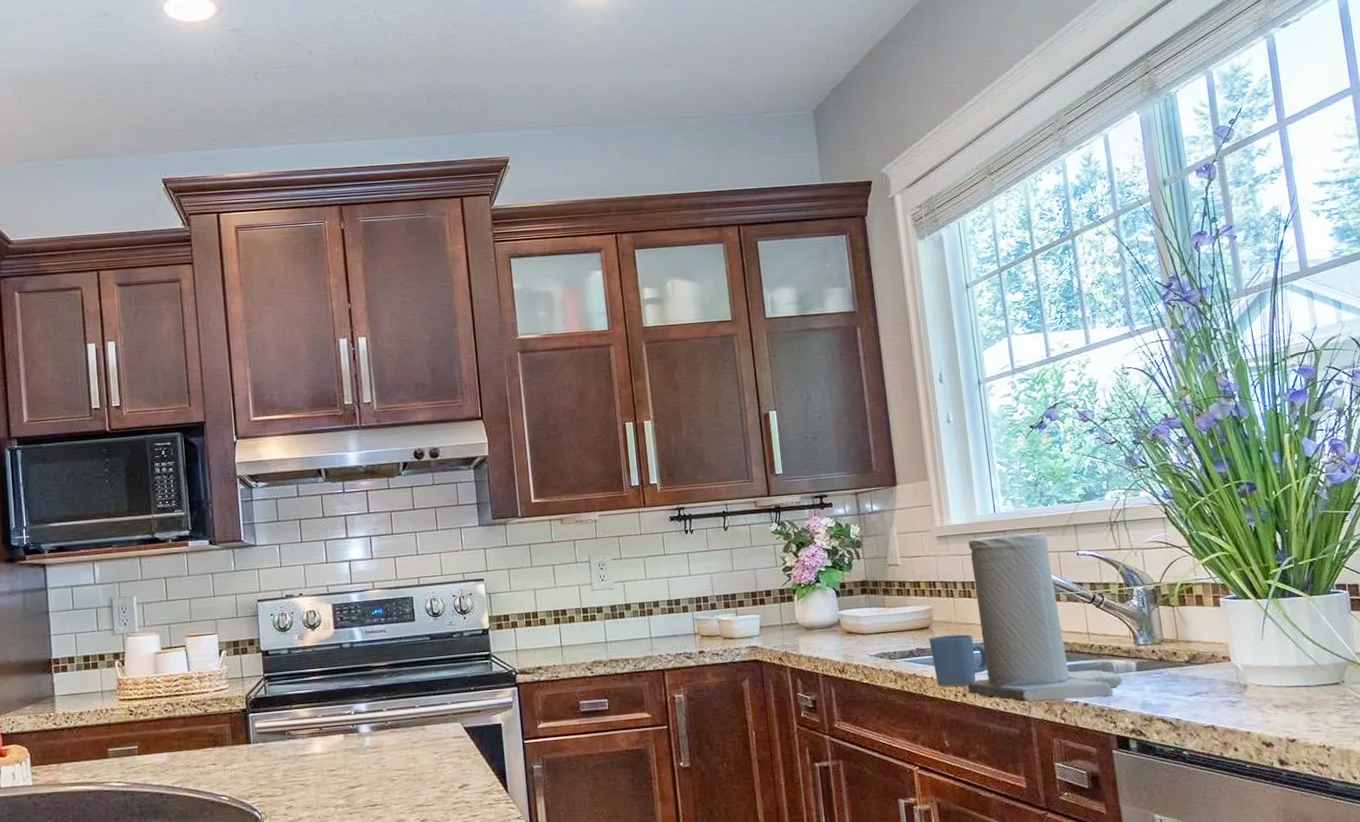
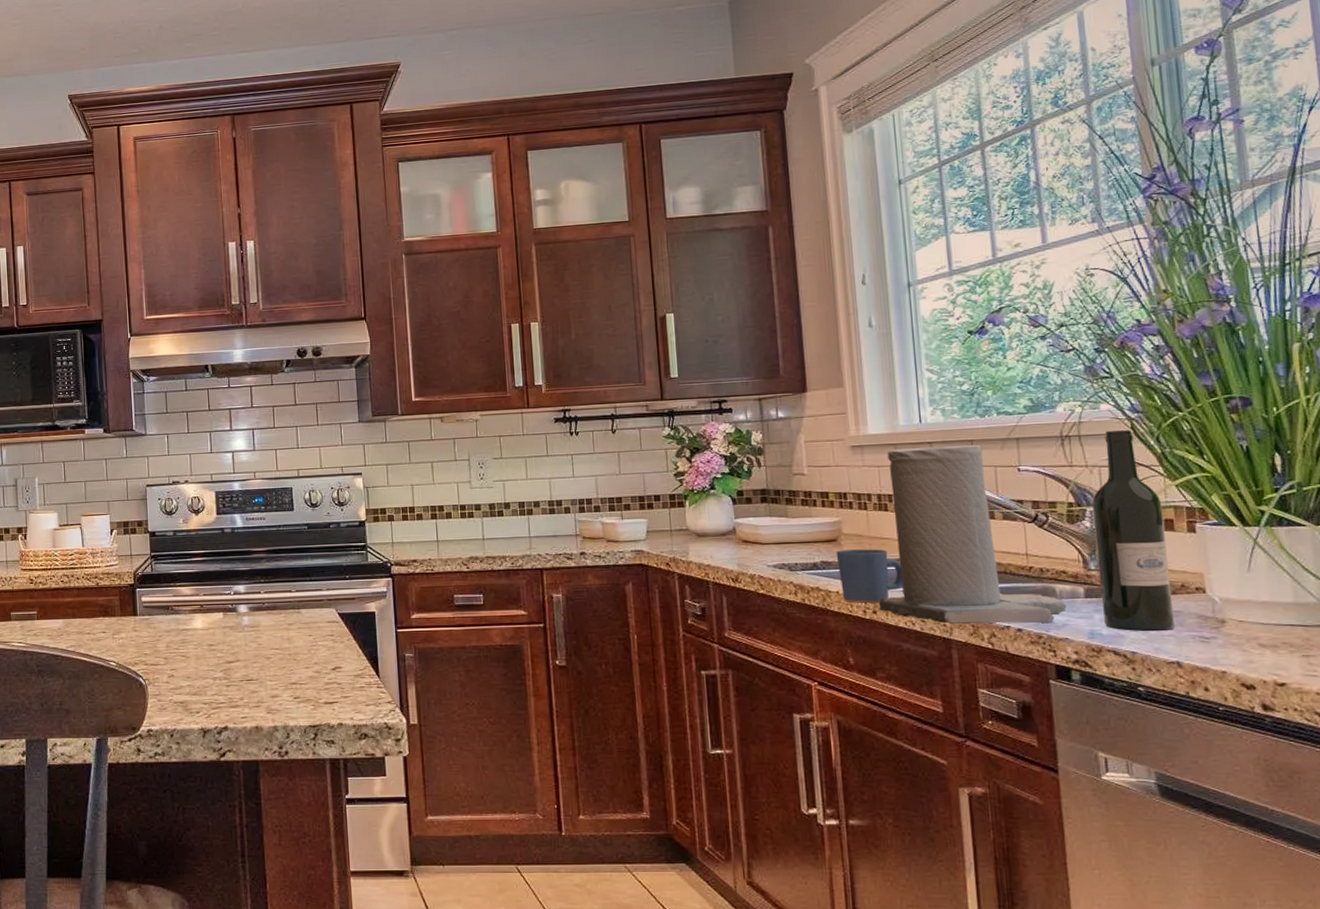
wine bottle: none [1137,515,1208,700] -> present [1091,430,1175,631]

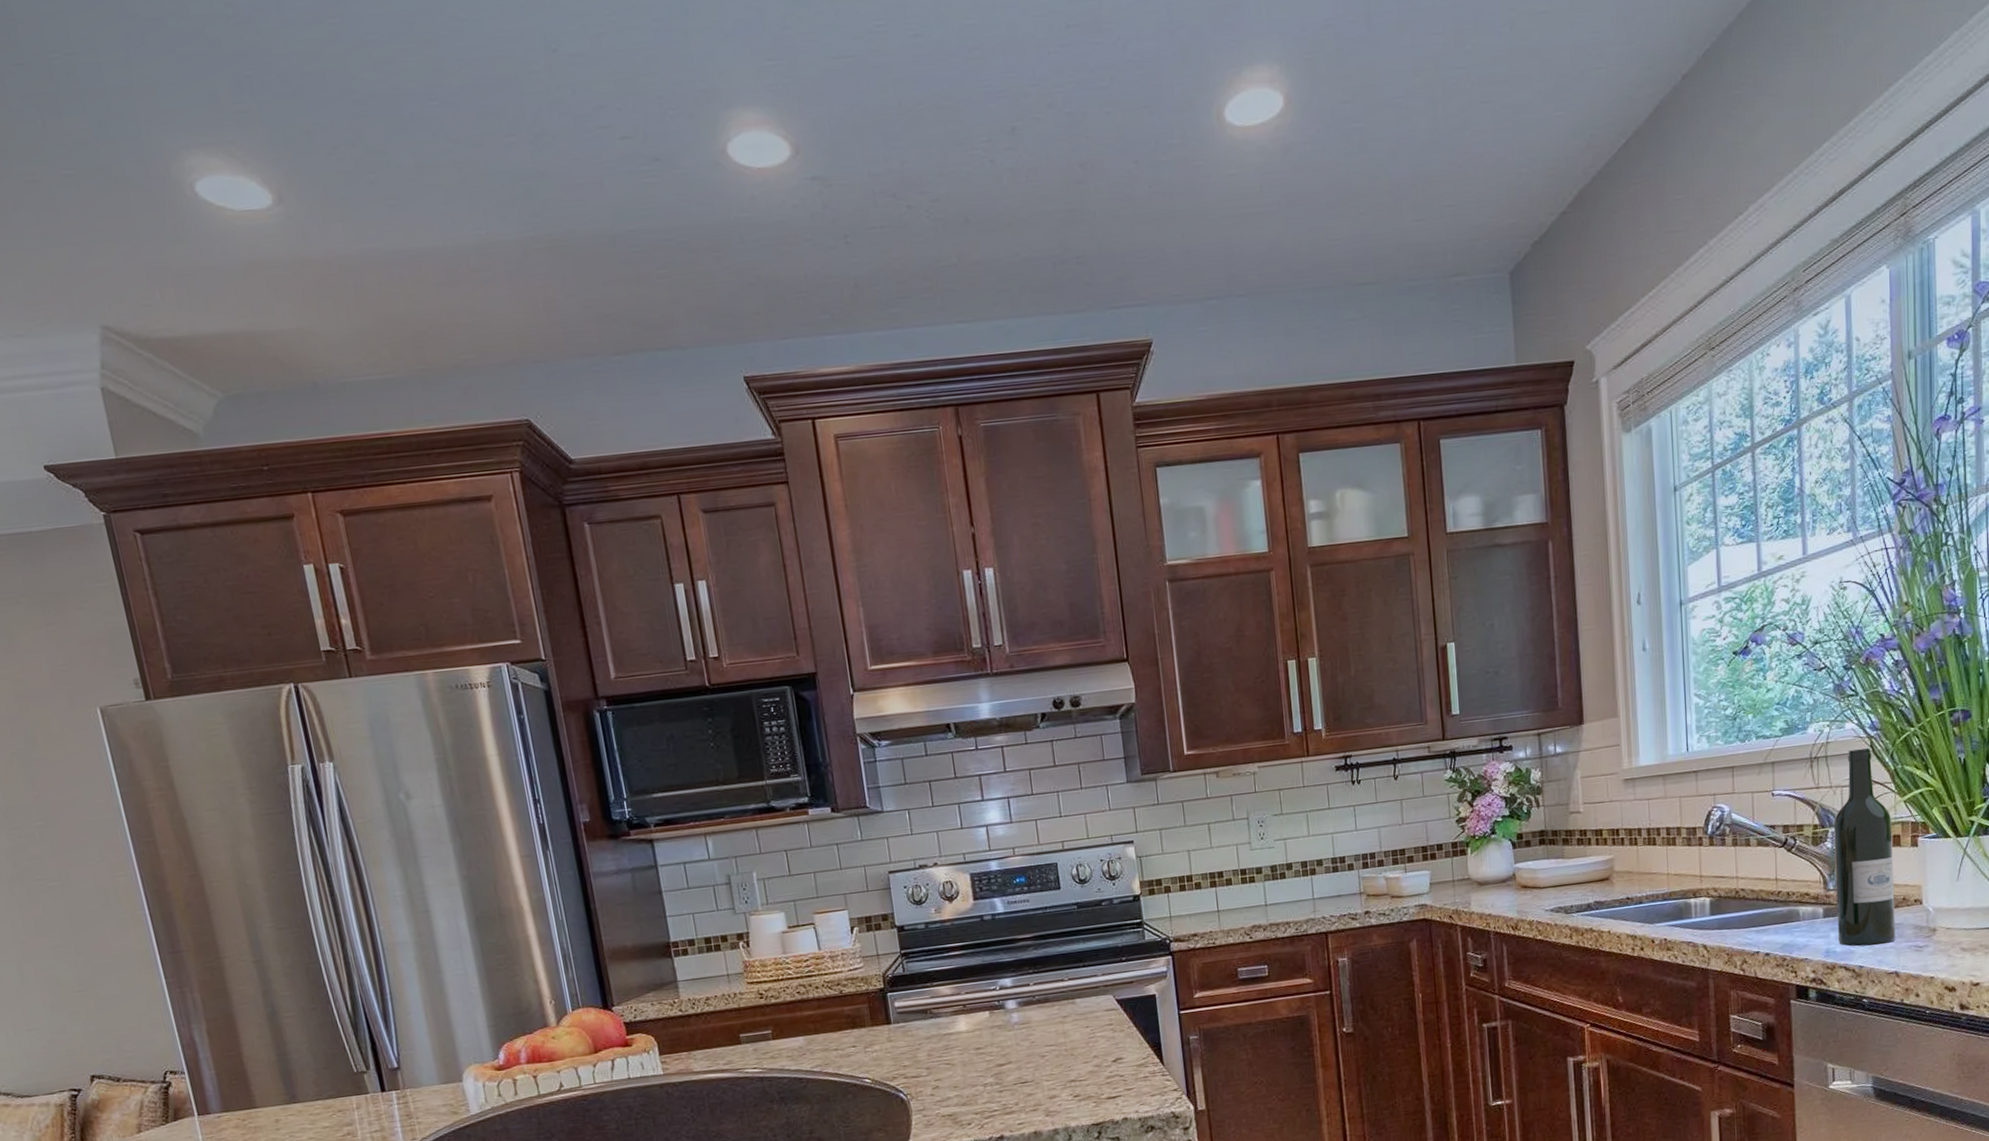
mug: present [836,549,904,604] -> none [1608,884,1668,942]
paper towel: present [878,444,1067,624] -> none [1645,771,1808,954]

